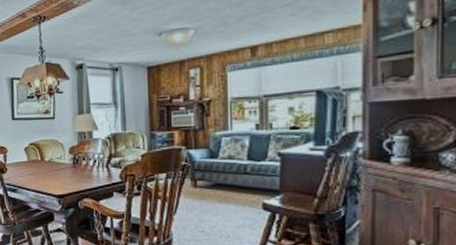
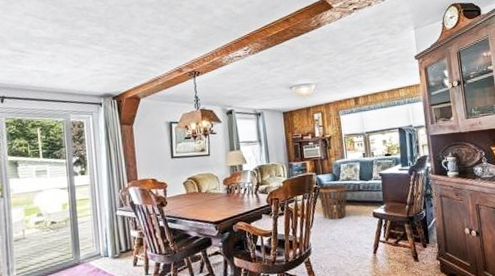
basket: none [186,163,228,207] -> present [317,184,347,220]

